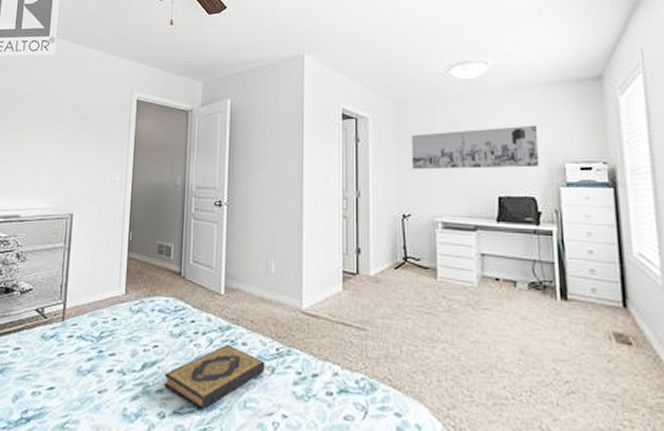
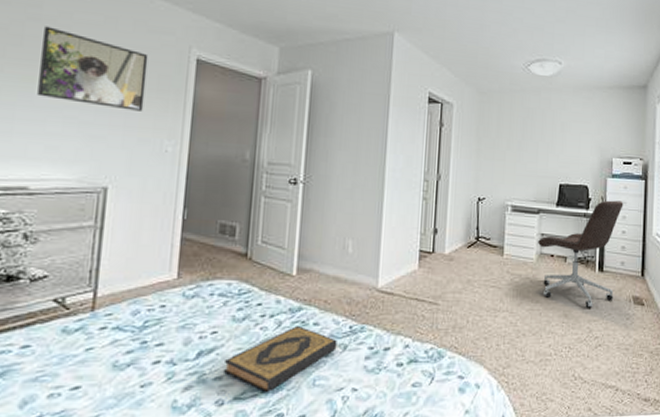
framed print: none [26,87,101,148] -> present [37,26,149,111]
wall art: present [411,125,540,170] -> none [489,122,595,160]
office chair: none [478,213,587,344] -> present [538,200,624,308]

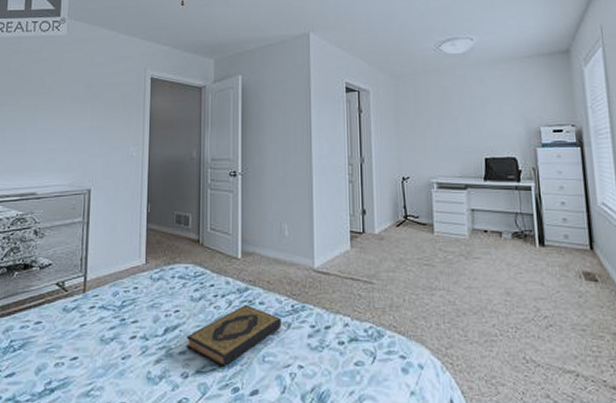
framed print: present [37,26,149,111] -> none [40,66,116,125]
office chair: present [538,200,624,308] -> none [469,170,561,285]

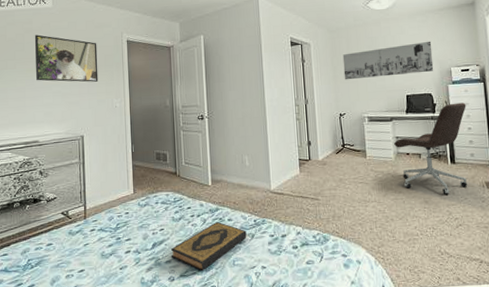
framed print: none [40,66,116,125] -> present [35,34,99,82]
wall art: none [408,93,519,137] -> present [342,41,434,80]
office chair: none [469,170,561,285] -> present [394,102,468,195]

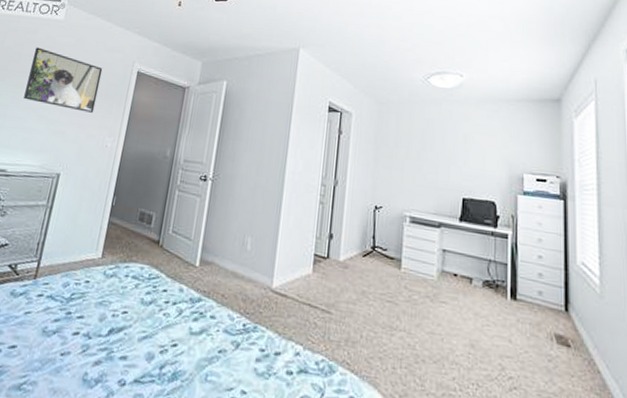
hardback book: present [170,221,247,272] -> none [127,315,231,381]
wall art: present [342,41,434,80] -> none [387,132,502,174]
office chair: present [394,102,468,195] -> none [439,219,538,341]

